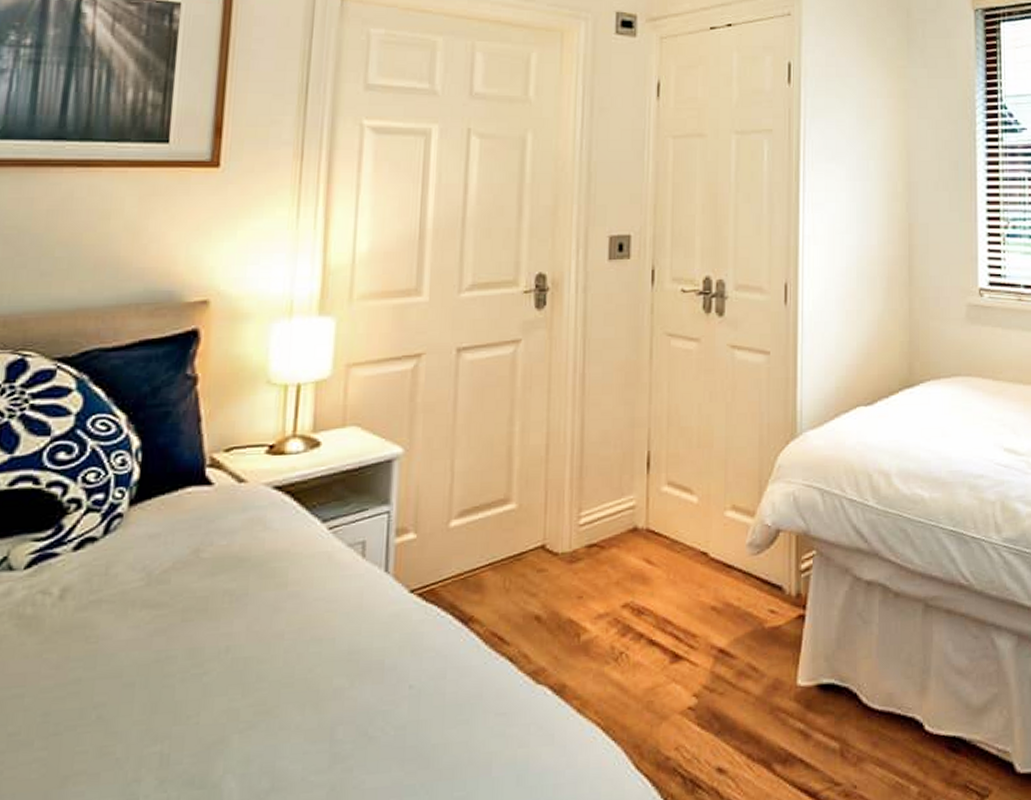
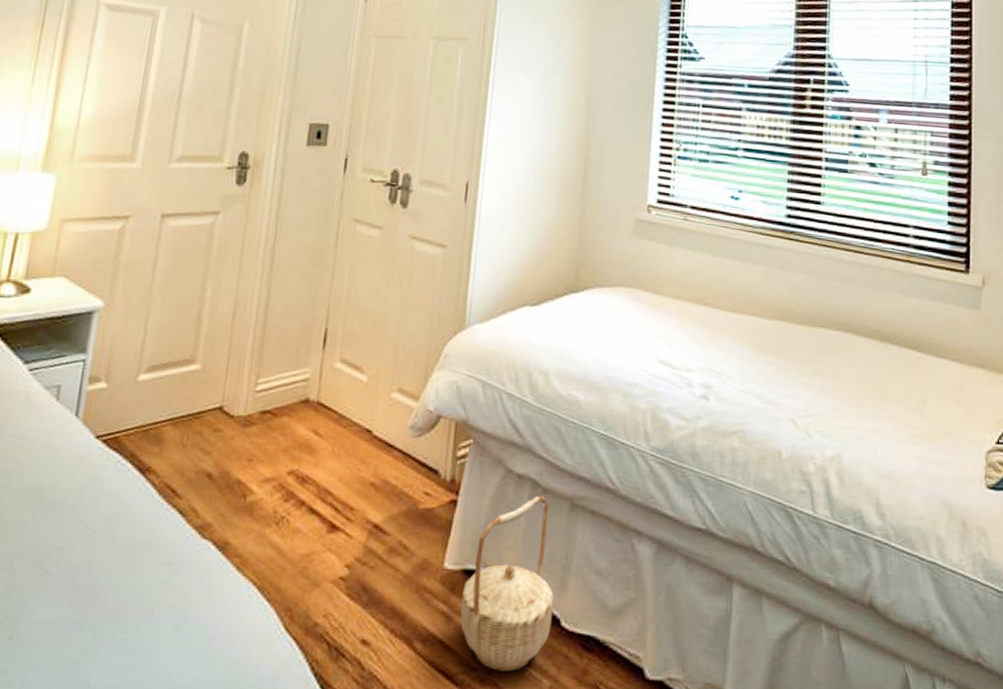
basket: none [819,600,915,783] -> present [460,495,554,672]

